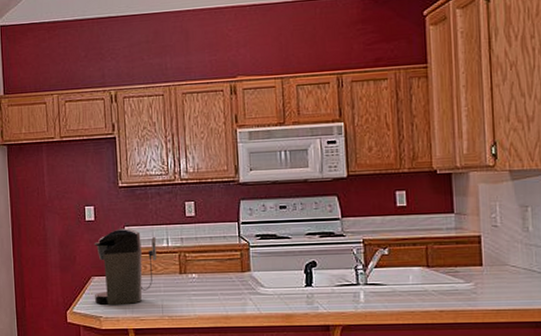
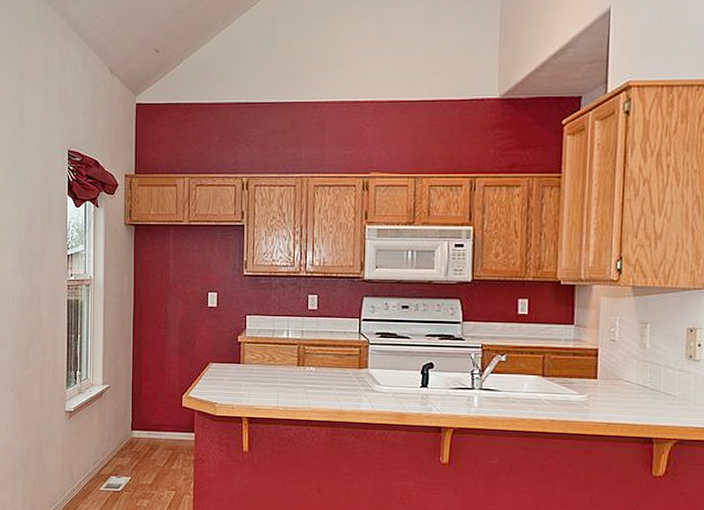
coffee maker: present [93,228,157,306] -> none [210,317,276,393]

